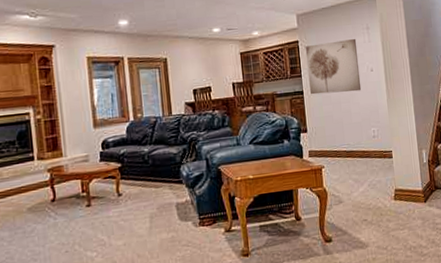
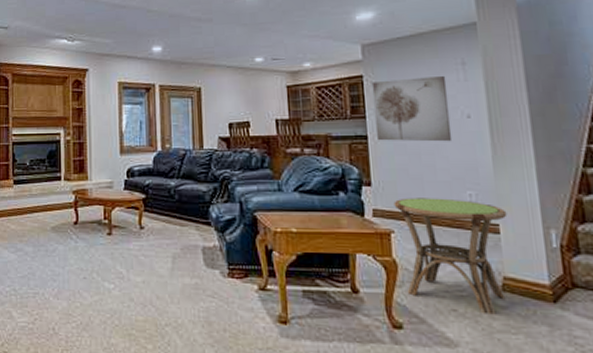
side table: none [323,135,397,219] -> present [393,198,508,315]

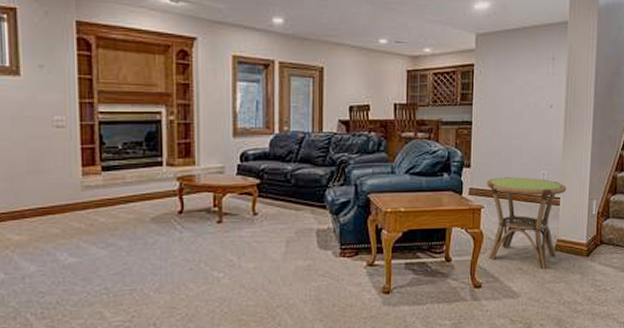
wall art: present [371,75,453,142] -> none [479,68,539,128]

